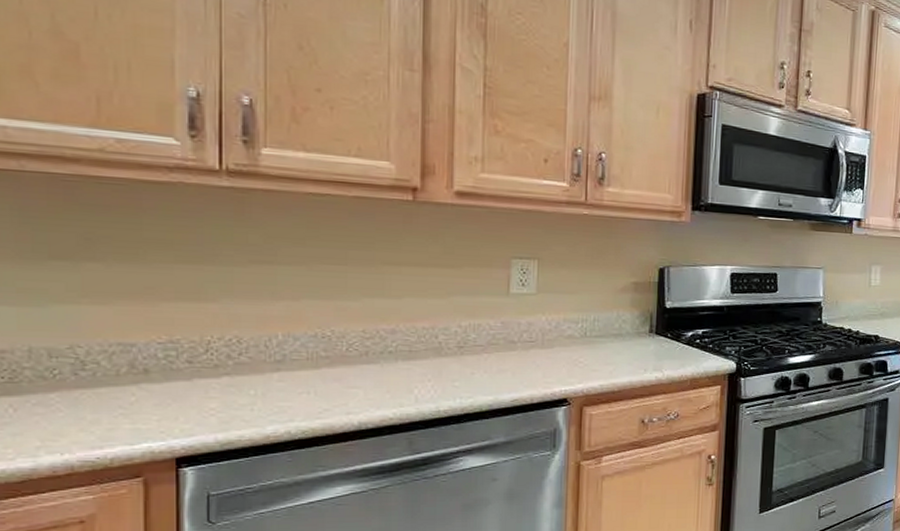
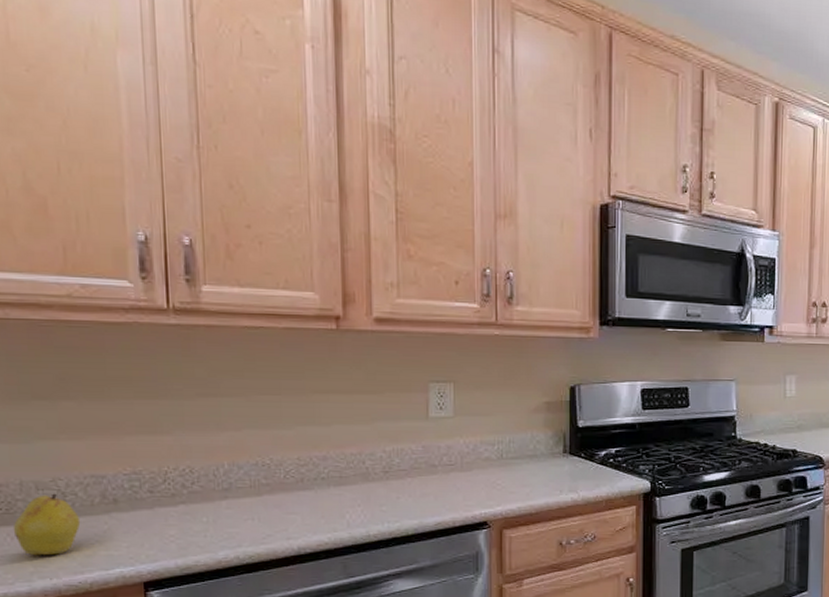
fruit: none [17,361,102,429] -> present [13,493,81,556]

